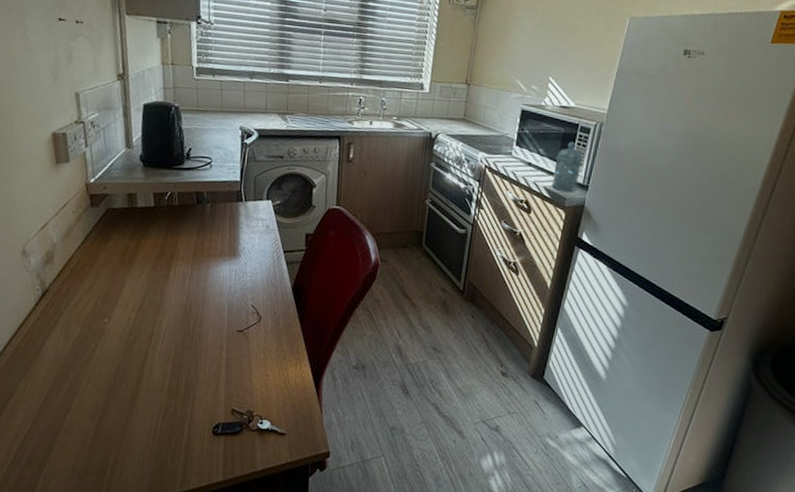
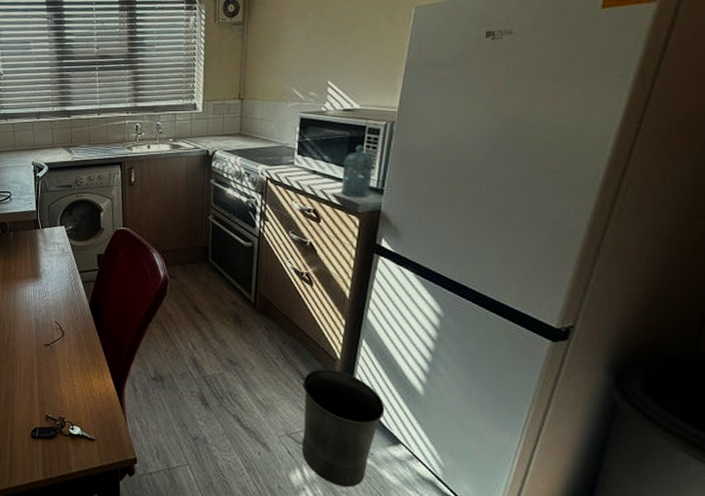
waste bin: none [495,356,572,470] -> present [302,369,385,487]

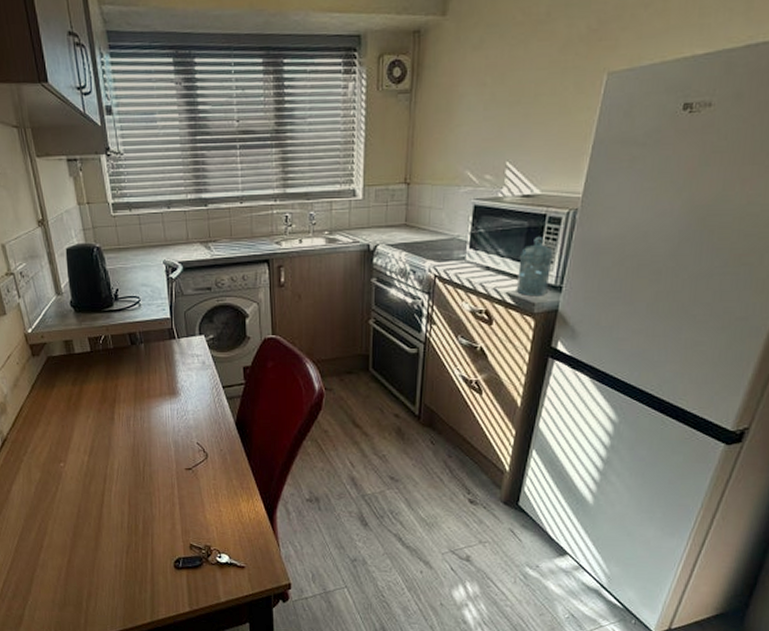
waste bin: present [302,369,385,487] -> none [466,482,553,600]

